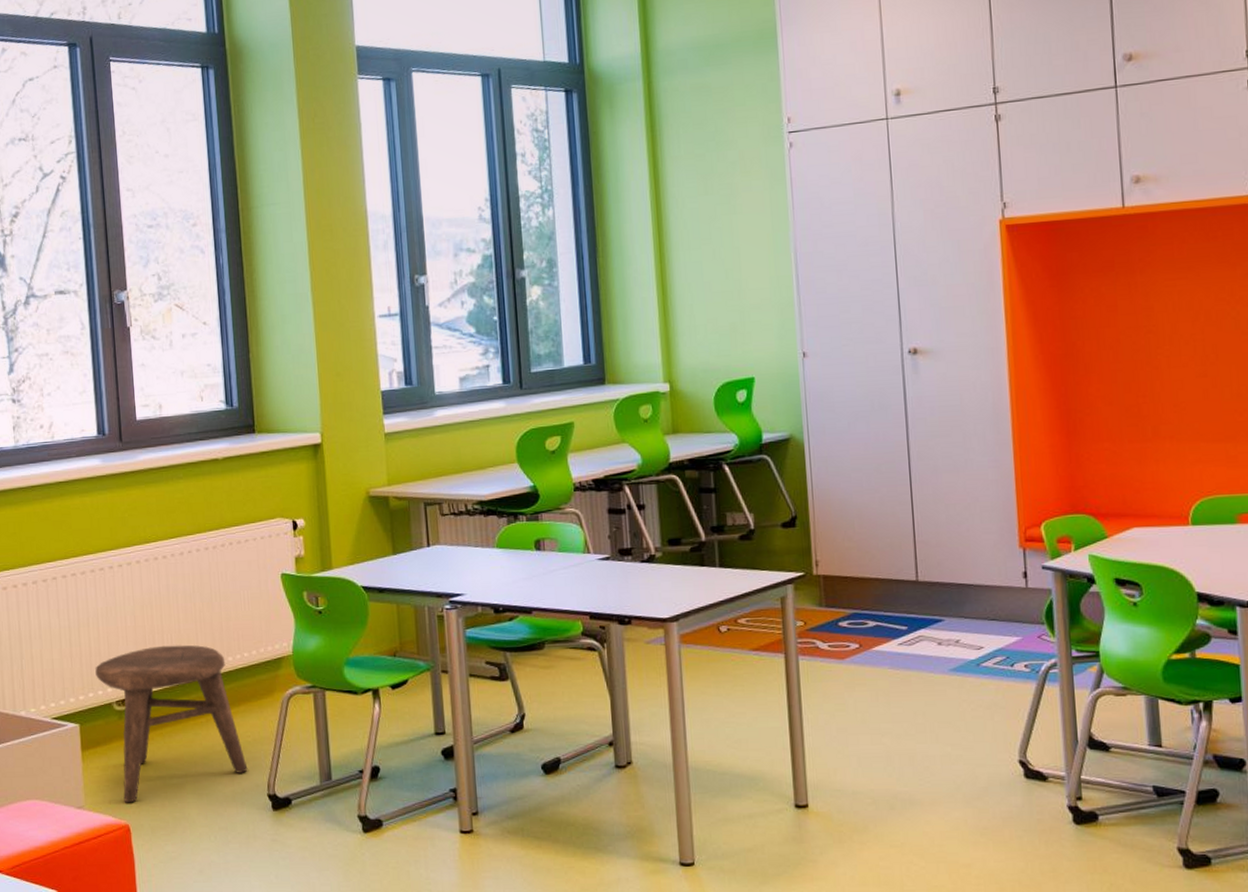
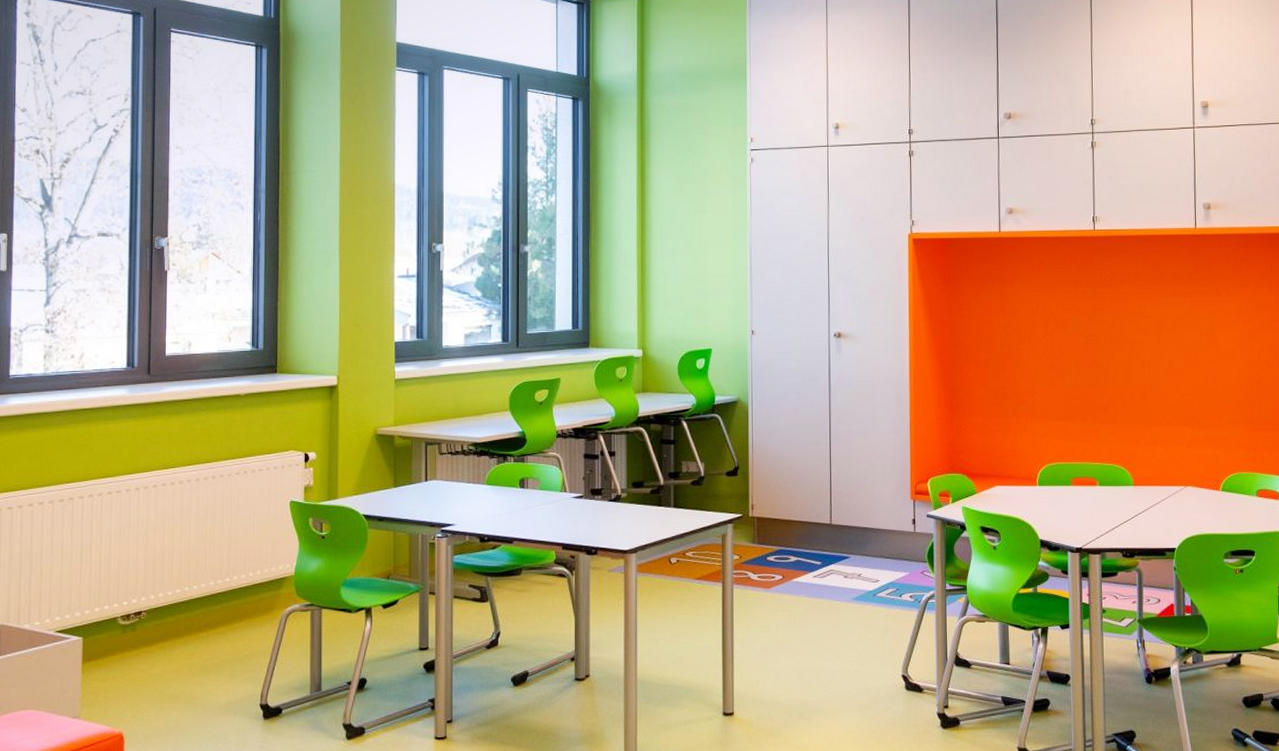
stool: present [95,645,248,803] -> none [103,564,243,713]

